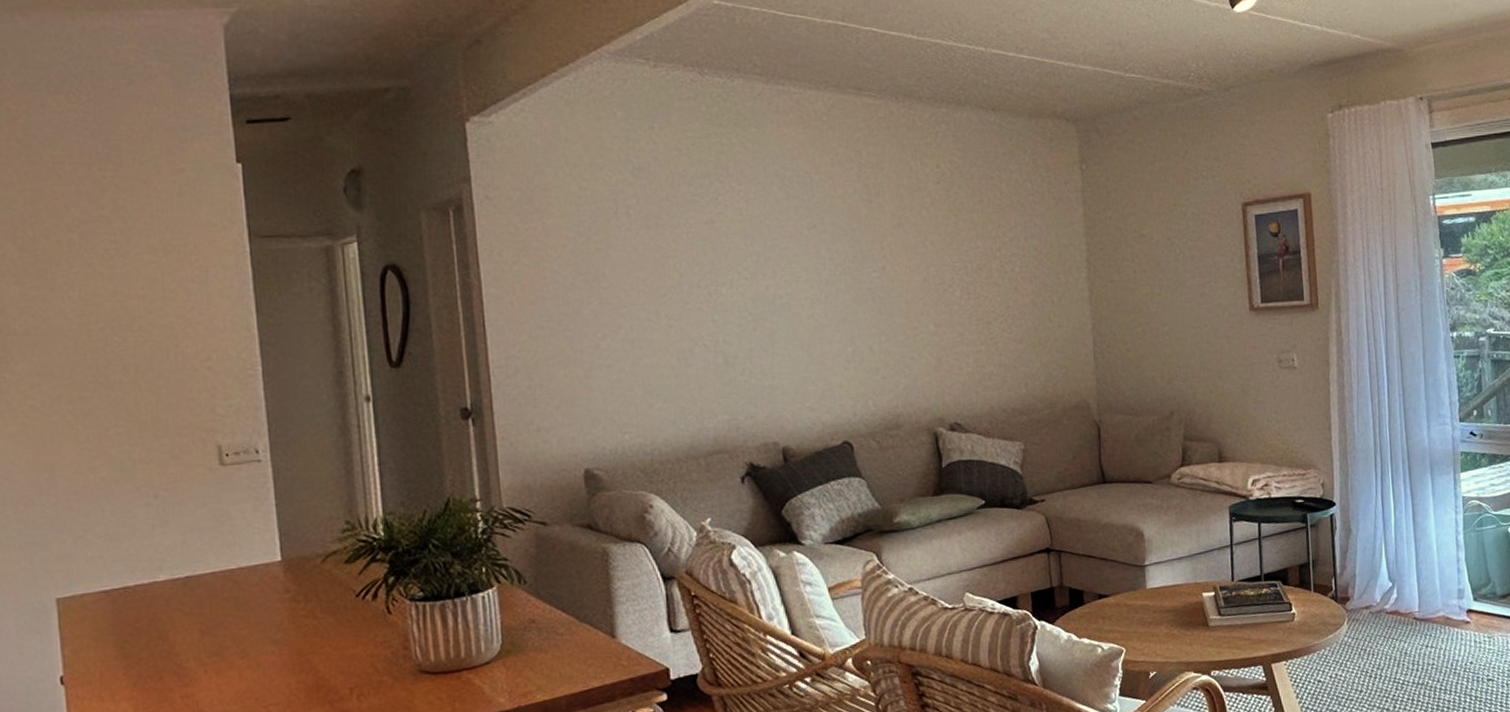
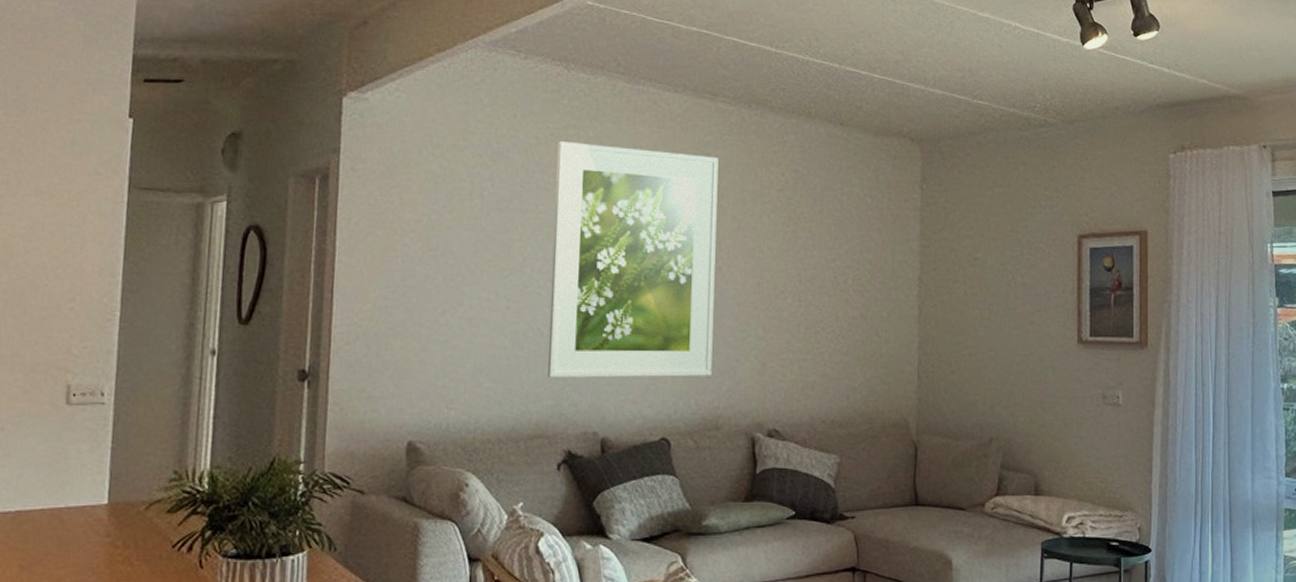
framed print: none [701,150,887,392] -> present [547,142,719,378]

